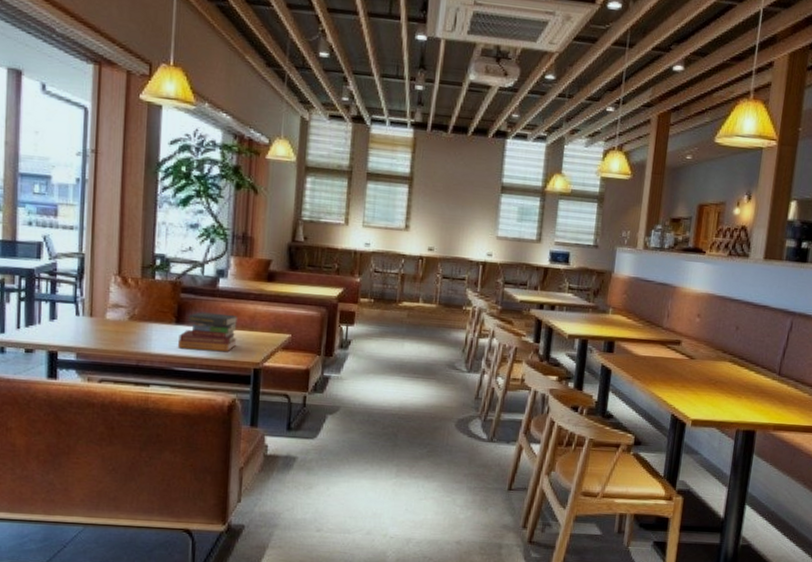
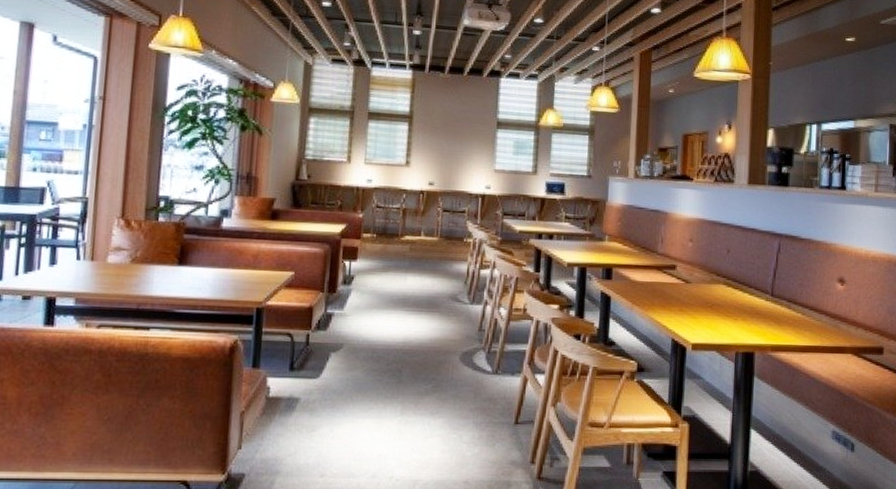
books: present [177,312,237,352] -> none [179,252,241,292]

